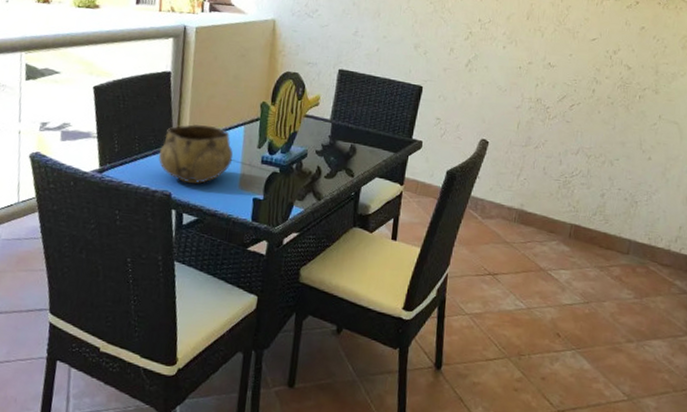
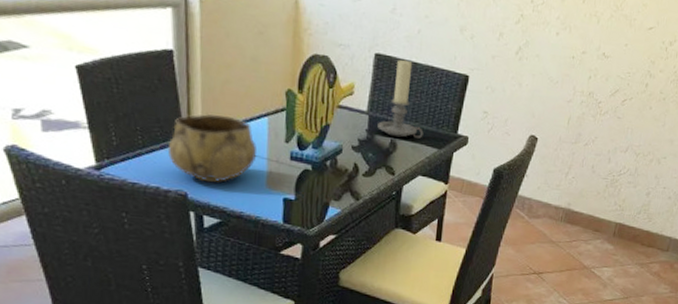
candle holder: none [339,74,381,143] -> present [377,59,424,139]

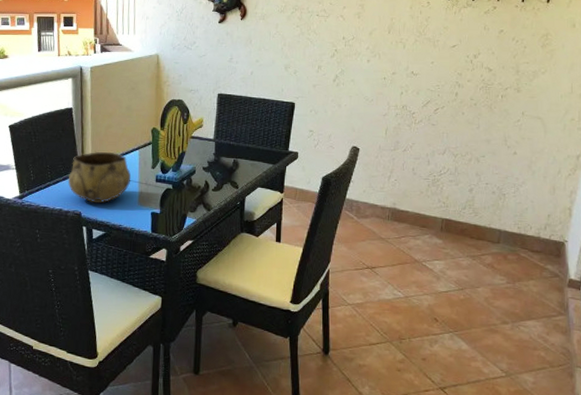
candle holder: present [377,59,424,139] -> none [222,96,260,158]

